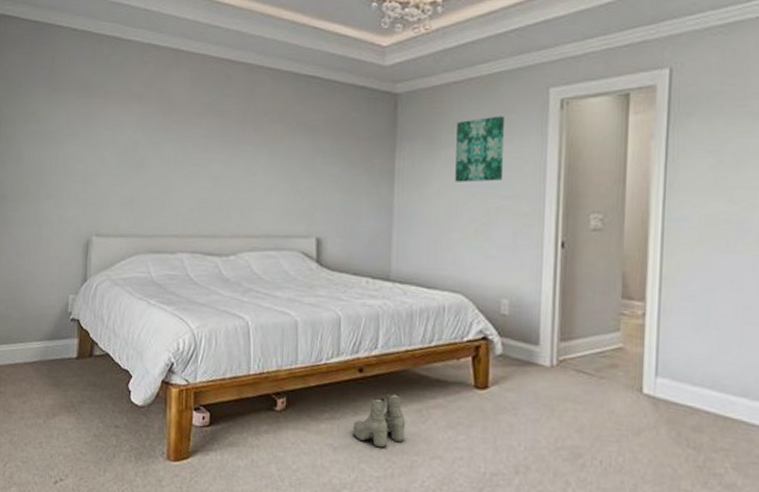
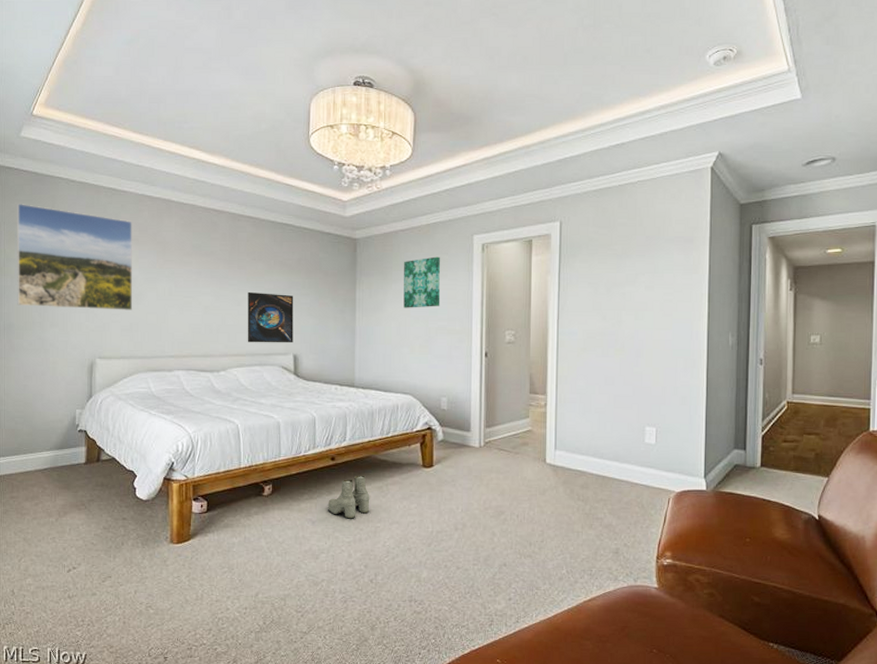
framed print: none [12,56,136,180] -> present [17,203,133,310]
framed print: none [262,159,319,224] -> present [247,291,294,343]

